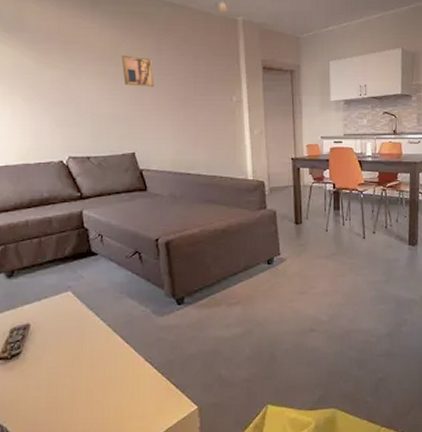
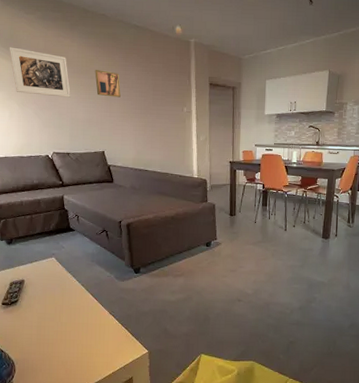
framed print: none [12,31,91,89] -> present [9,47,71,98]

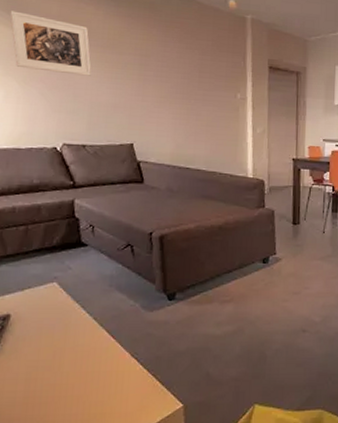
wall art: present [95,70,121,97] -> none [125,44,158,79]

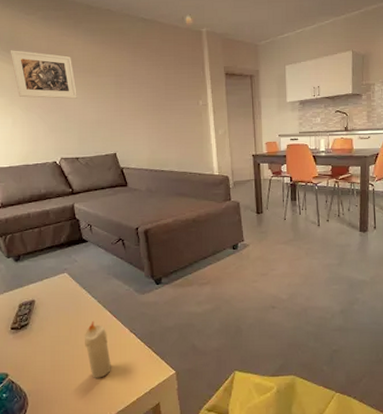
candle: none [71,343,104,413] -> present [85,321,111,378]

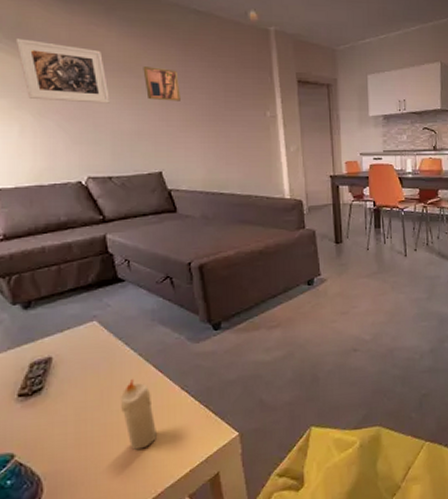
wall art: none [102,67,131,95] -> present [143,67,181,101]

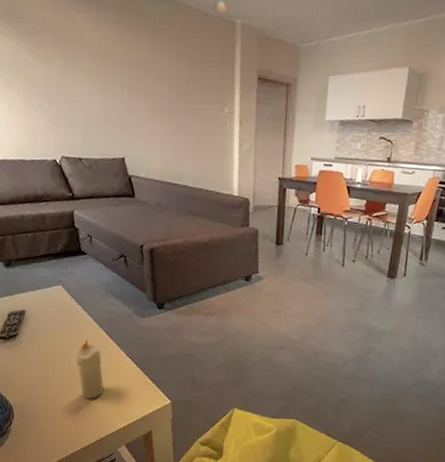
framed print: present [15,38,109,103] -> none [8,20,84,88]
wall art: present [143,67,181,101] -> none [115,54,147,91]

